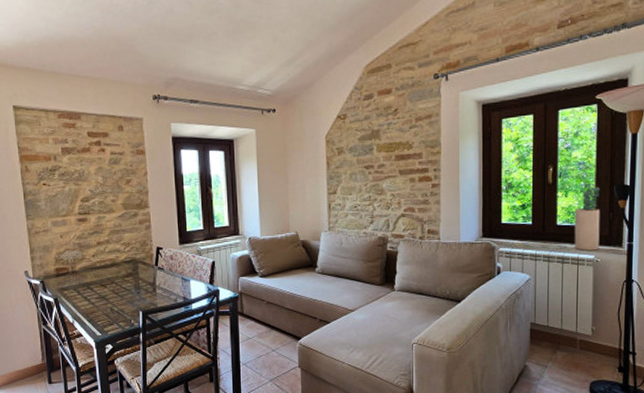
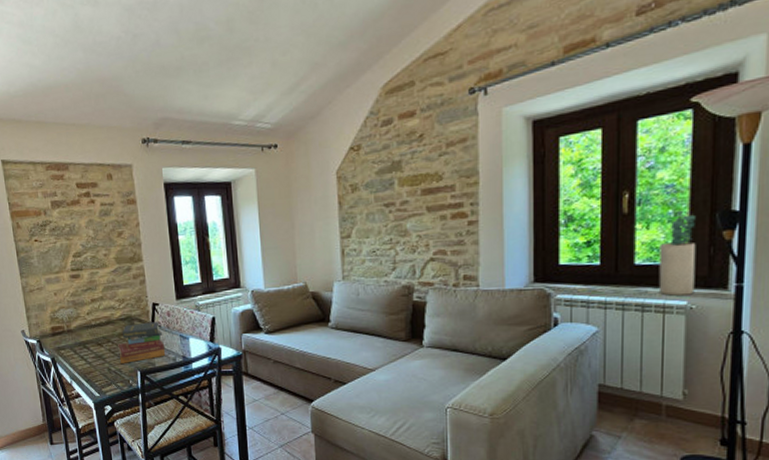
books: none [121,265,168,304] -> present [118,321,166,363]

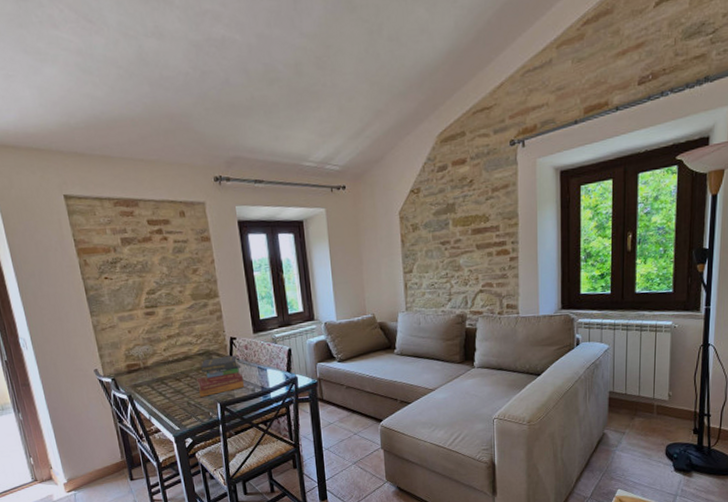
vase: present [658,208,696,296] -> none [652,247,679,318]

